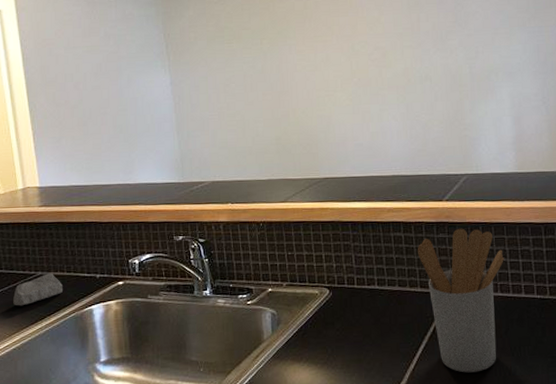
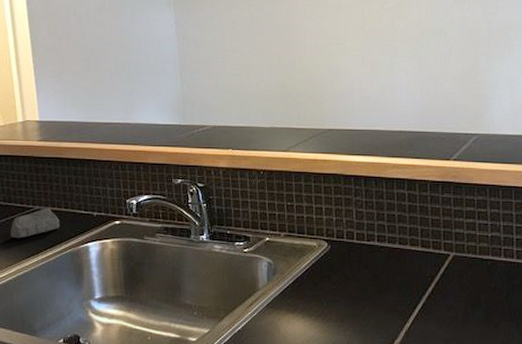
utensil holder: present [417,228,504,373] -> none [420,189,510,336]

